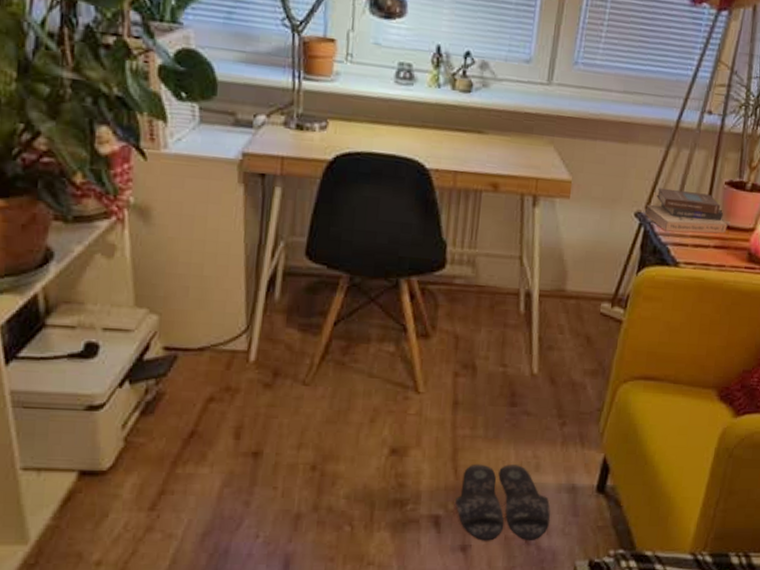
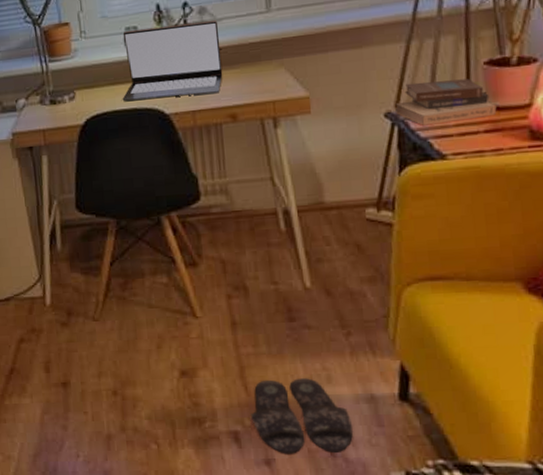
laptop: none [381,67,497,157] -> present [122,21,223,101]

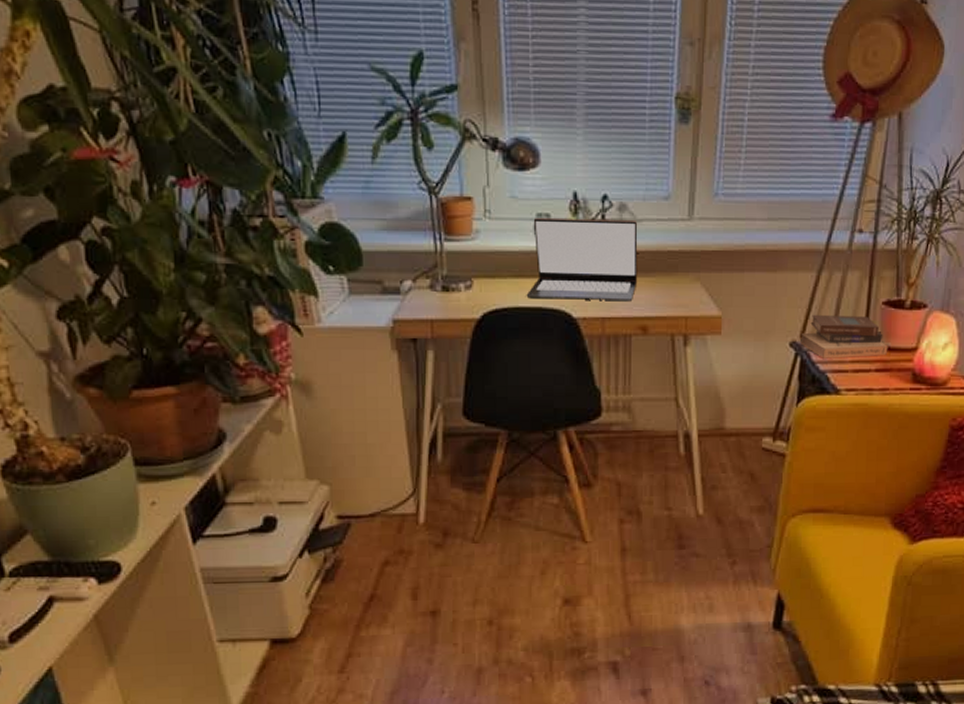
slippers: present [251,378,354,454] -> none [632,607,729,684]

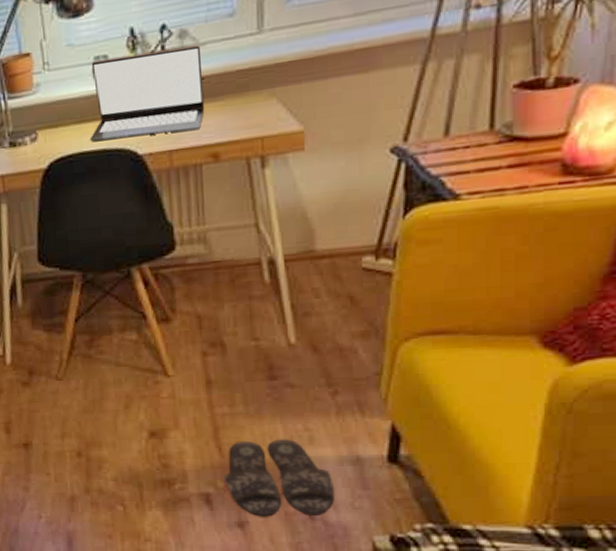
slippers: none [632,607,729,684] -> present [224,439,336,517]
books: present [799,314,888,359] -> none [403,105,524,162]

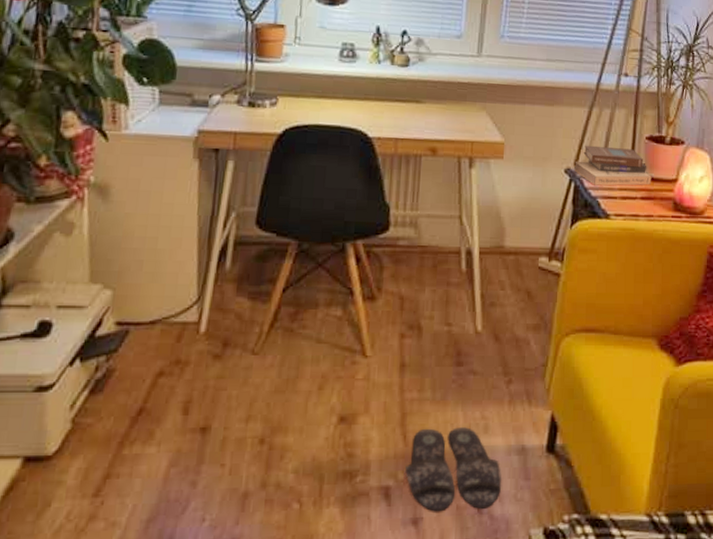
laptop: present [90,45,205,141] -> none [326,47,432,124]
books: none [403,105,524,162] -> present [573,145,652,186]

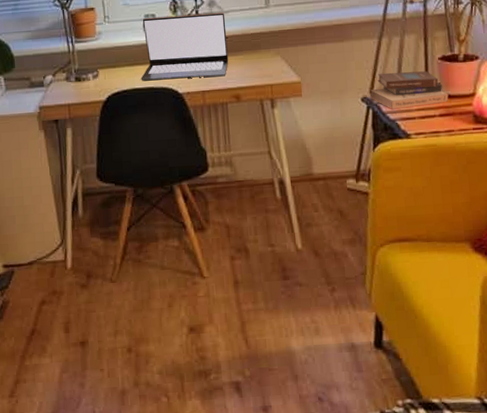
laptop: none [326,47,432,124] -> present [140,13,229,80]
slippers: present [405,427,502,512] -> none [251,330,338,401]

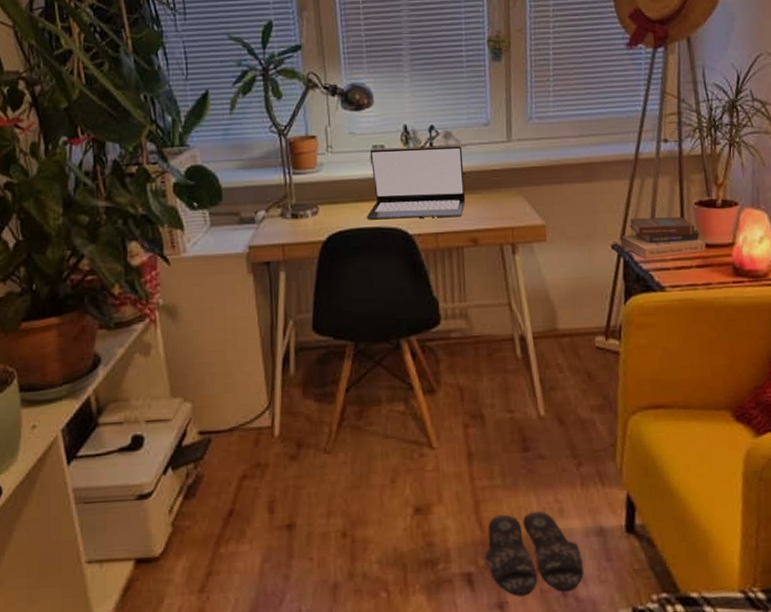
slippers: none [251,330,338,401] -> present [485,511,584,596]

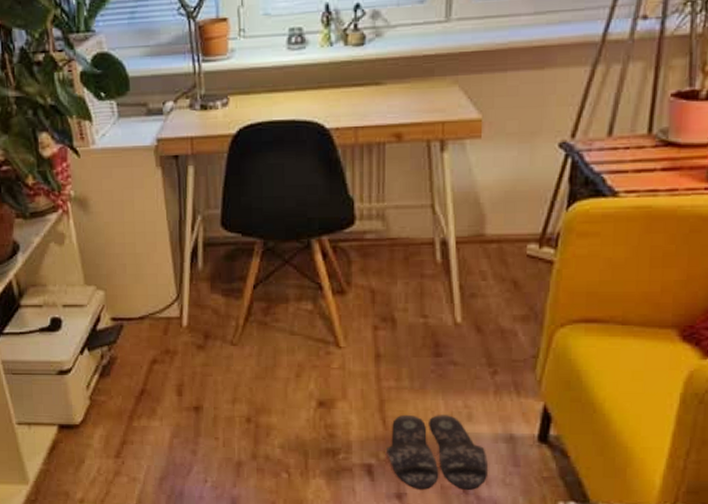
laptop: present [366,146,466,219] -> none [279,27,392,112]
books: present [620,217,706,258] -> none [570,111,678,159]

